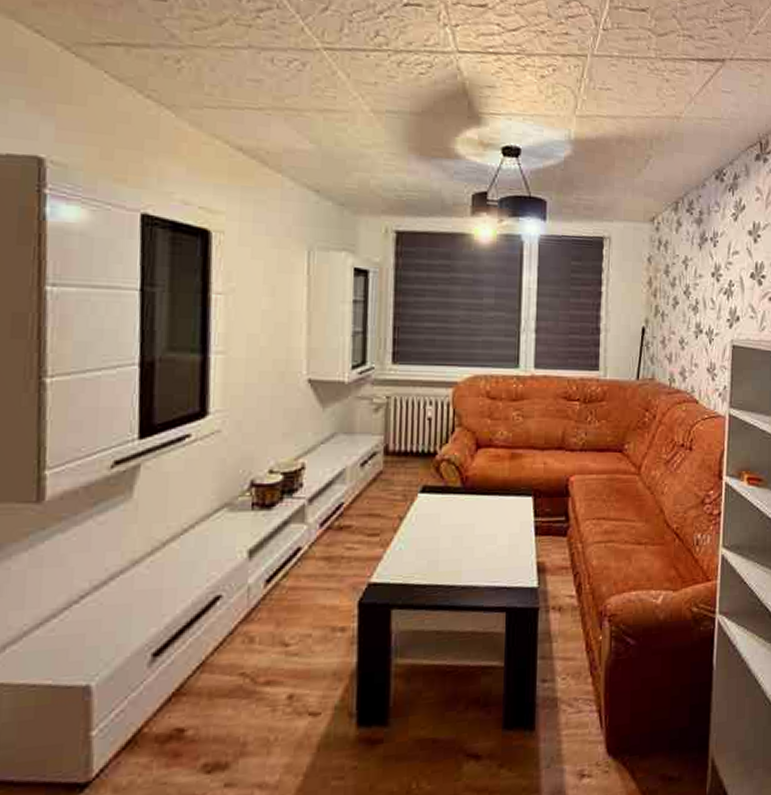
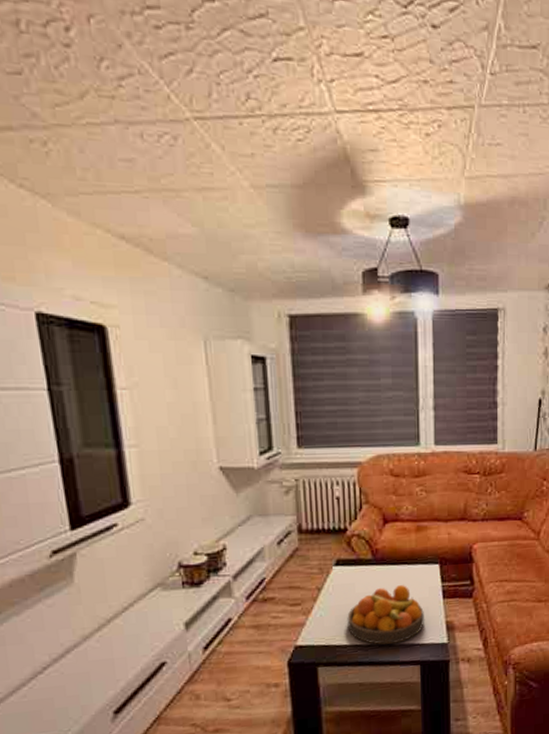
fruit bowl: none [428,518,514,586] -> present [347,585,424,645]

